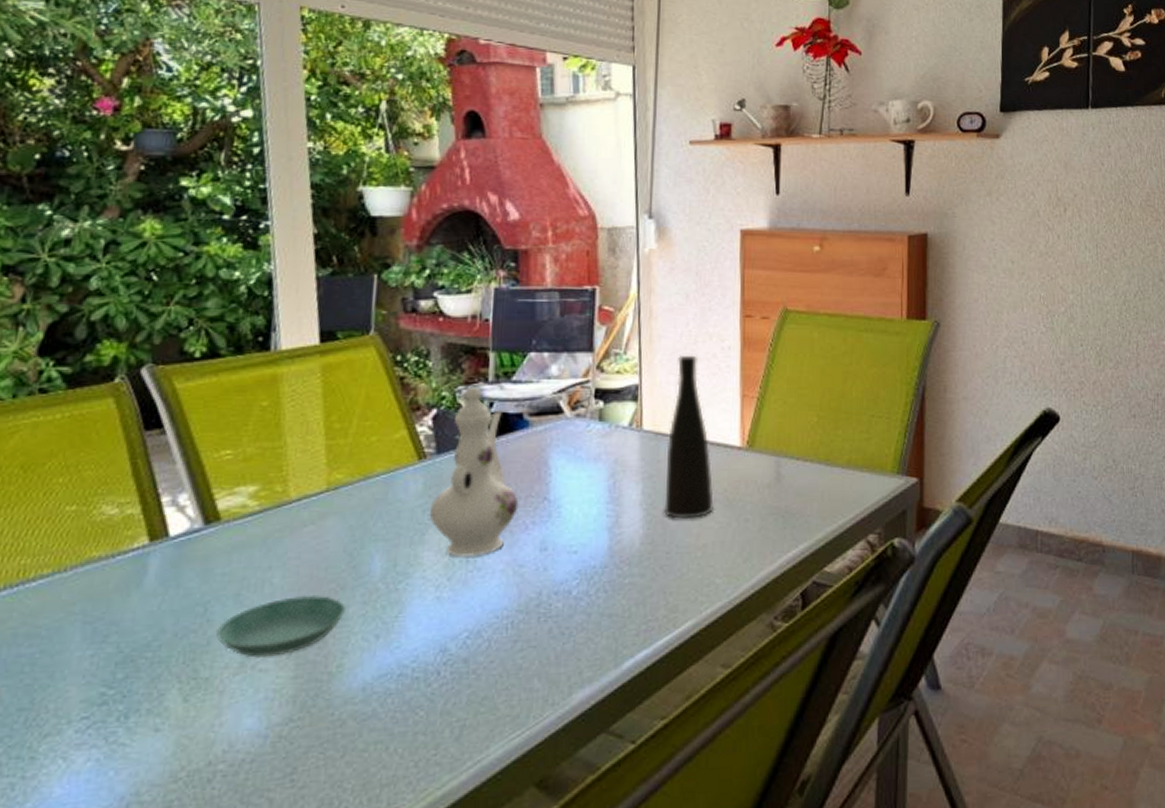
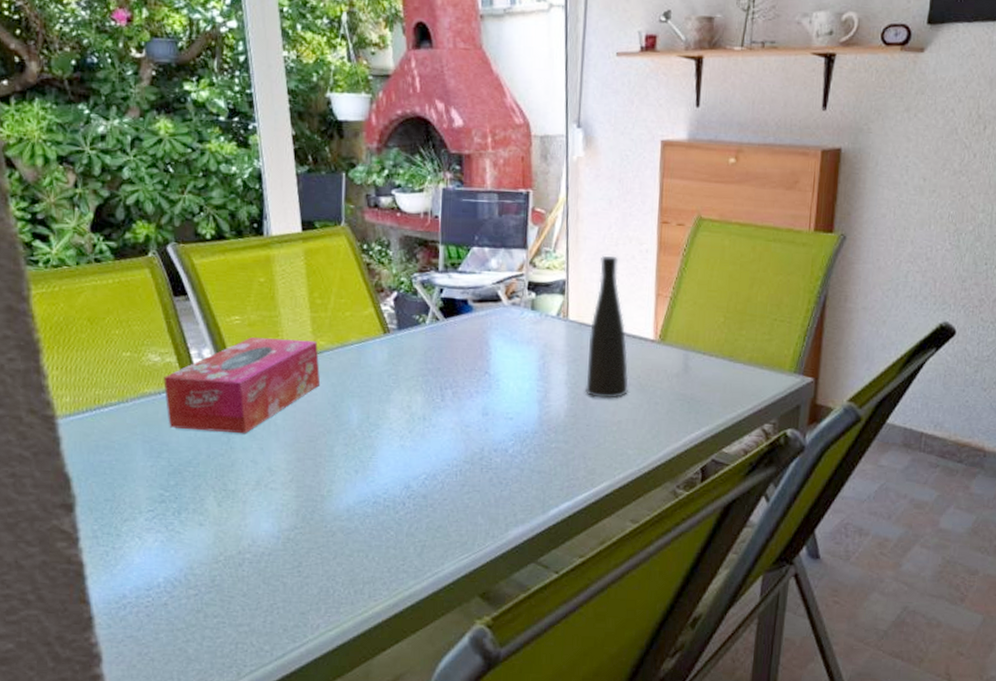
tissue box: none [120,475,335,602] -> present [163,337,321,434]
saucer: present [215,594,347,658] -> none [237,434,333,480]
ewer: present [429,387,519,557] -> none [393,274,465,416]

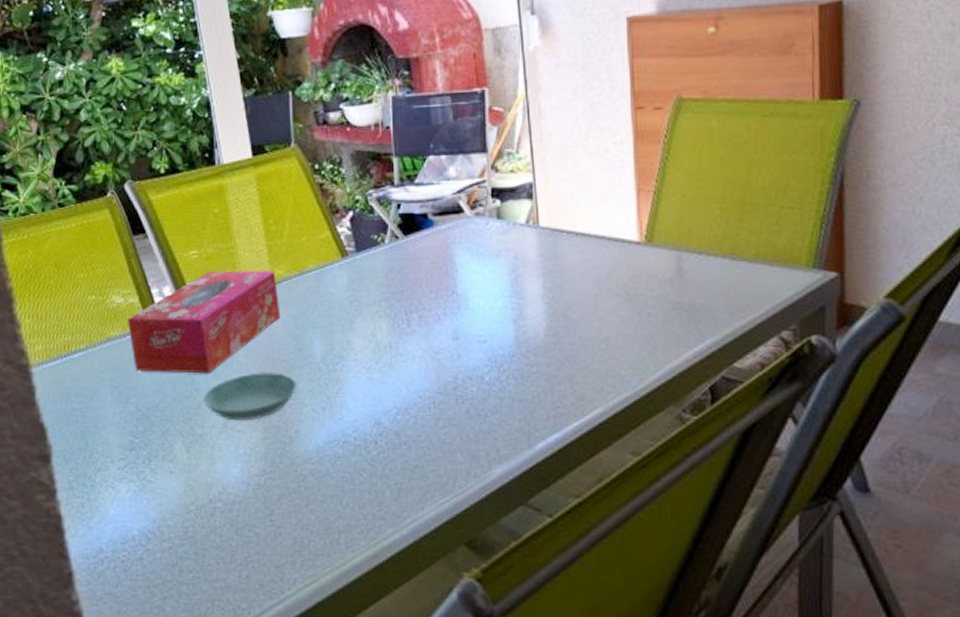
saucer: none [237,434,333,480] -> present [202,371,298,421]
vase: present [586,255,629,399] -> none [565,151,614,312]

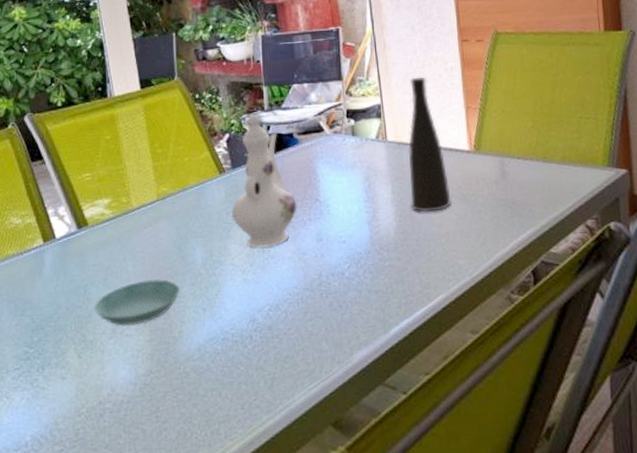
tissue box: present [127,271,281,374] -> none [25,188,166,286]
ewer: none [355,190,431,343] -> present [231,114,297,248]
vase: none [565,151,614,312] -> present [408,77,451,213]

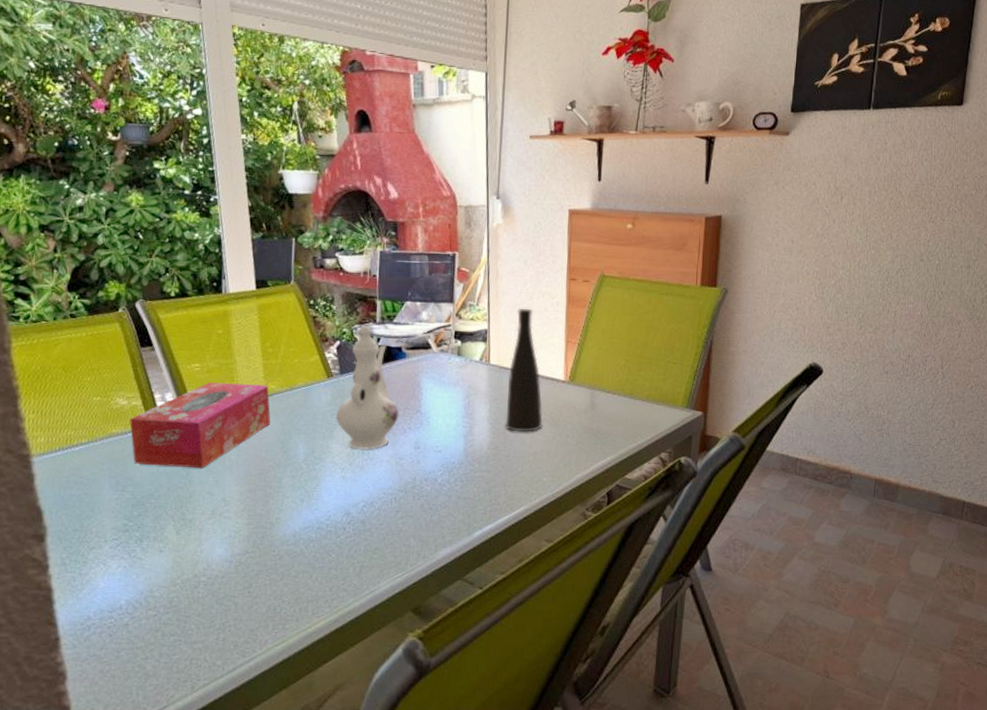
tissue box: none [25,188,166,286] -> present [129,382,271,469]
saucer: present [93,279,181,326] -> none [194,468,281,509]

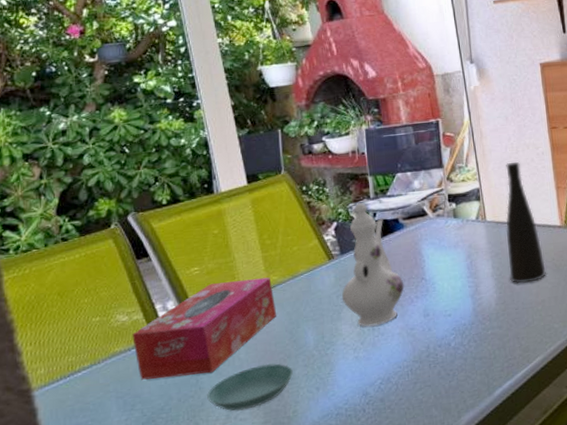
saucer: none [194,468,281,509] -> present [206,363,294,412]

